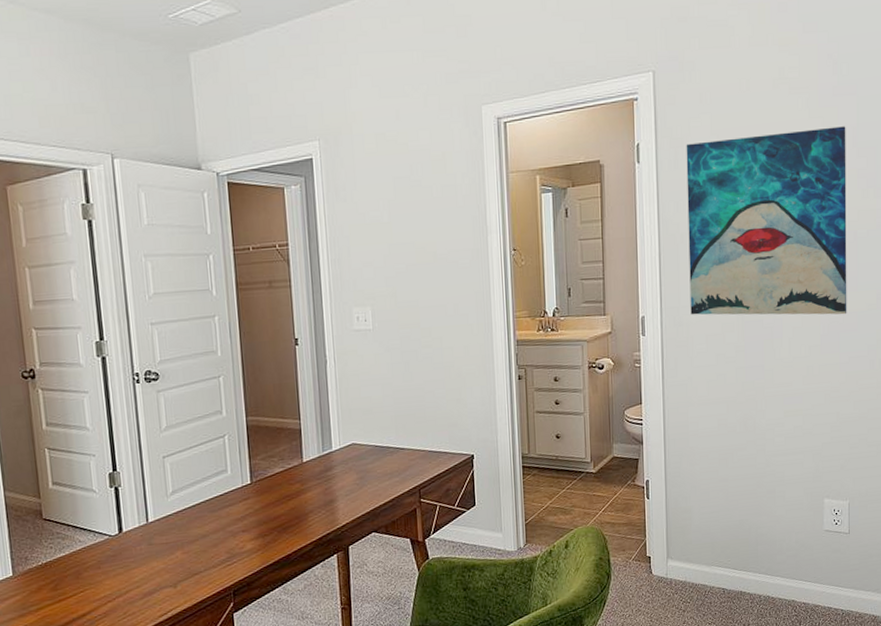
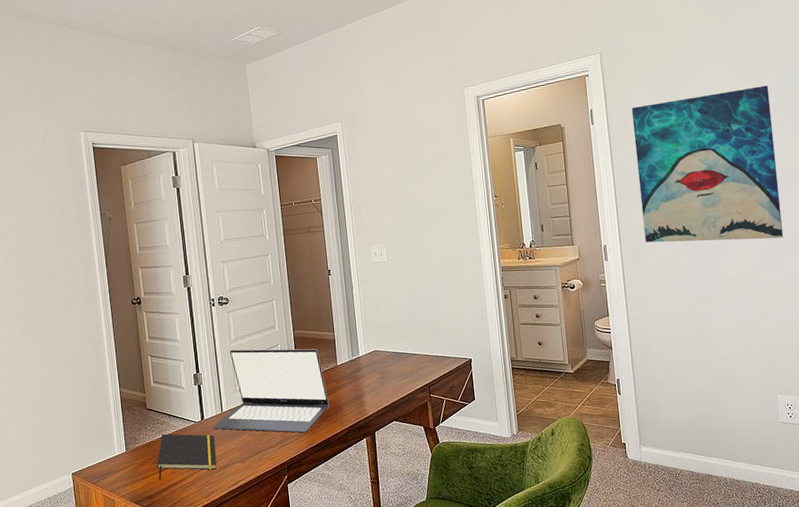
notepad: none [56,551,140,613] -> present [157,434,217,481]
laptop: none [135,440,291,549] -> present [213,348,329,433]

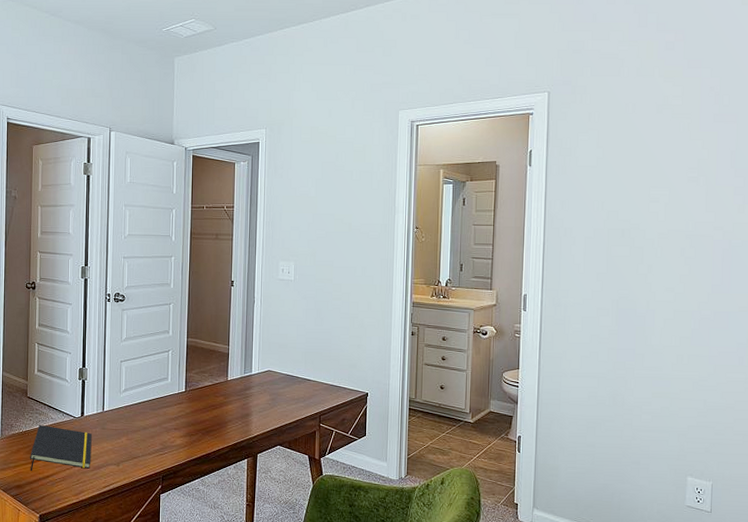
laptop: present [213,348,329,433] -> none [92,349,214,444]
wall art: present [631,85,784,243] -> none [569,149,725,313]

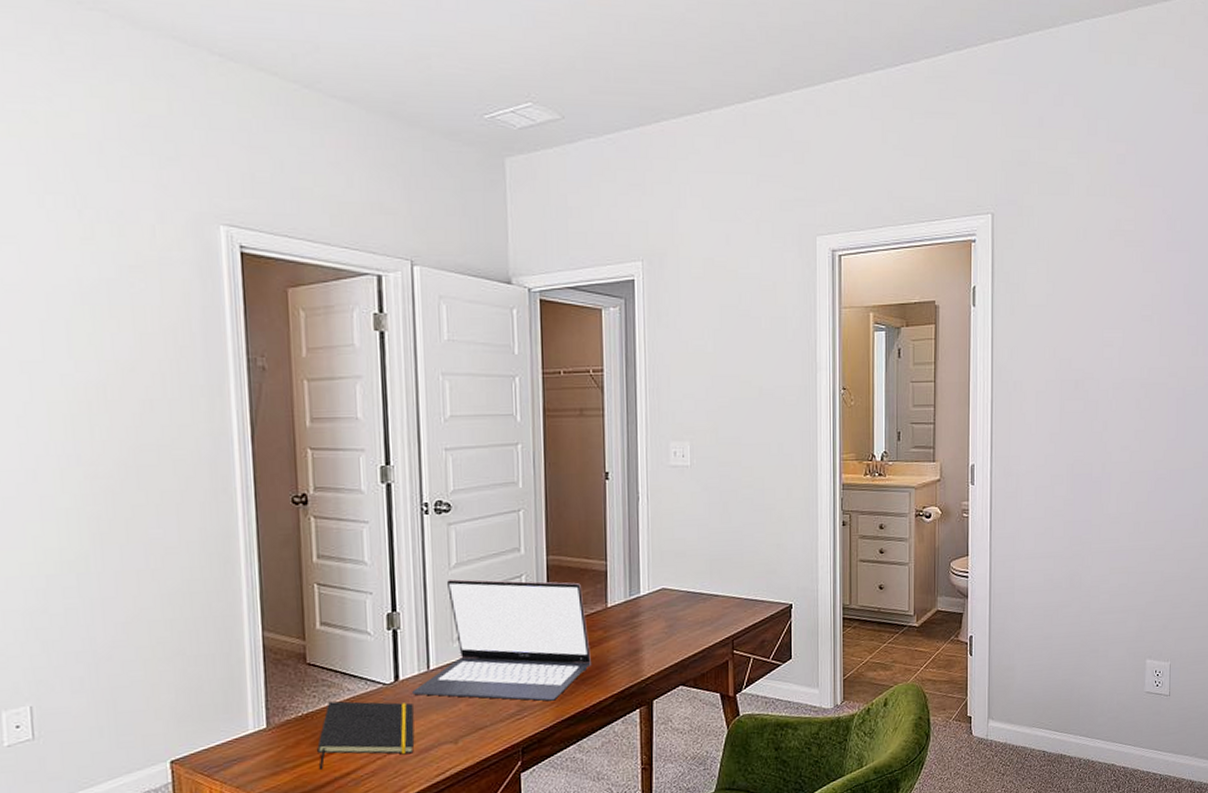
laptop: none [92,349,214,444] -> present [412,579,591,702]

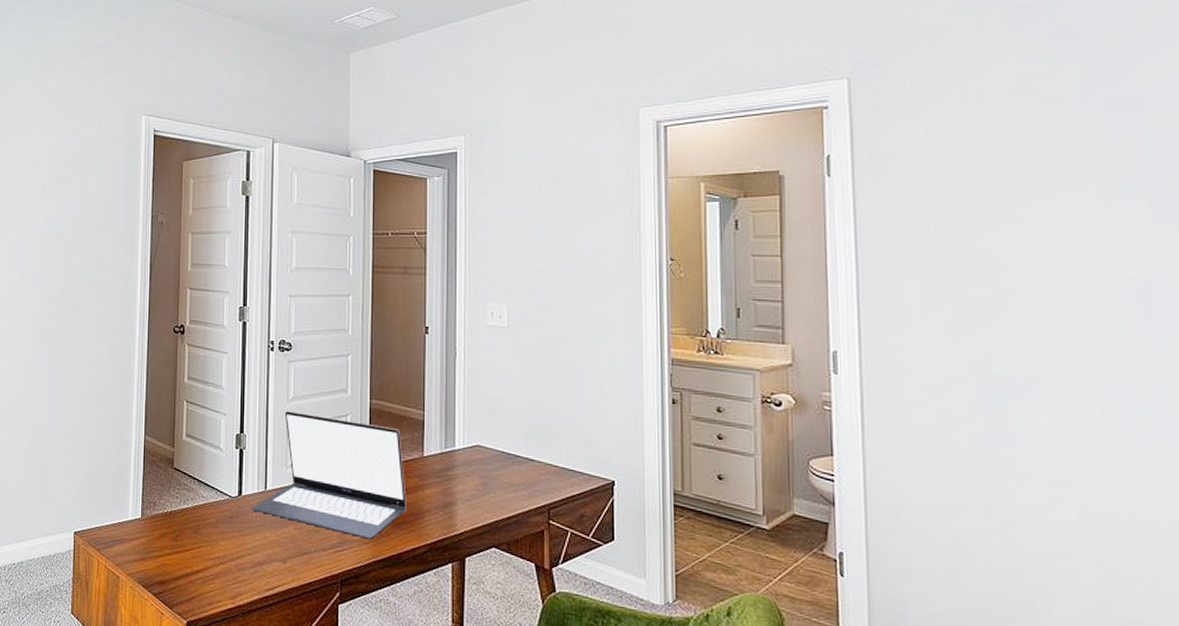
notepad: present [317,701,415,771] -> none [176,504,252,565]

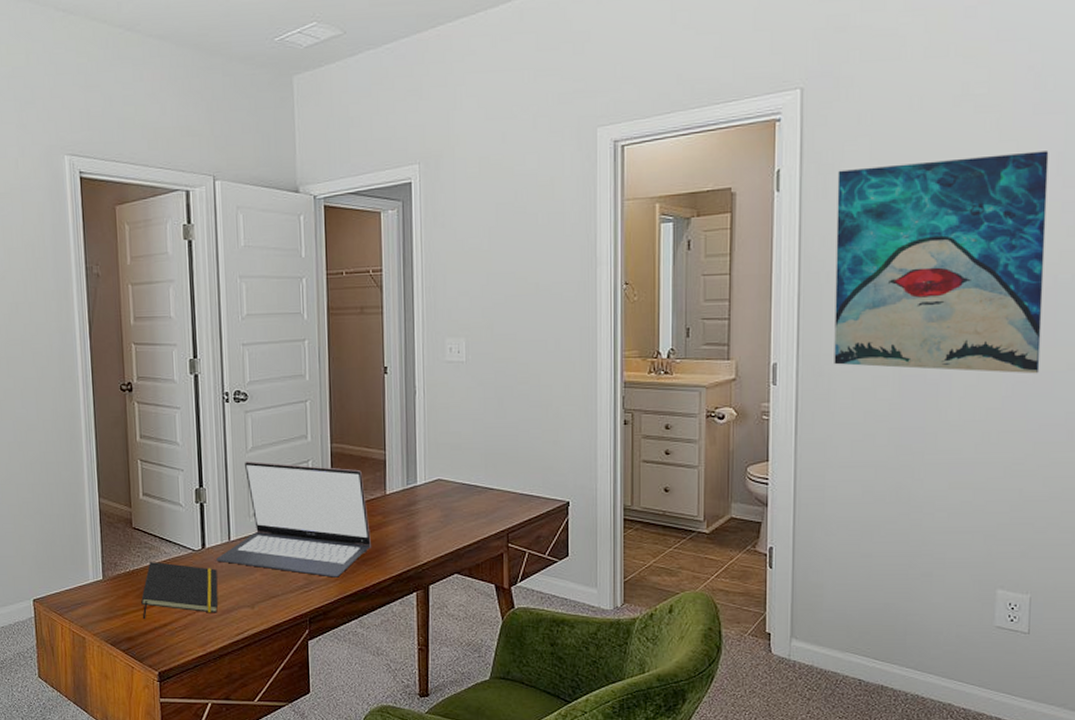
notepad: none [176,504,252,565] -> present [141,562,219,620]
wall art: none [892,148,1143,384] -> present [834,151,1049,374]

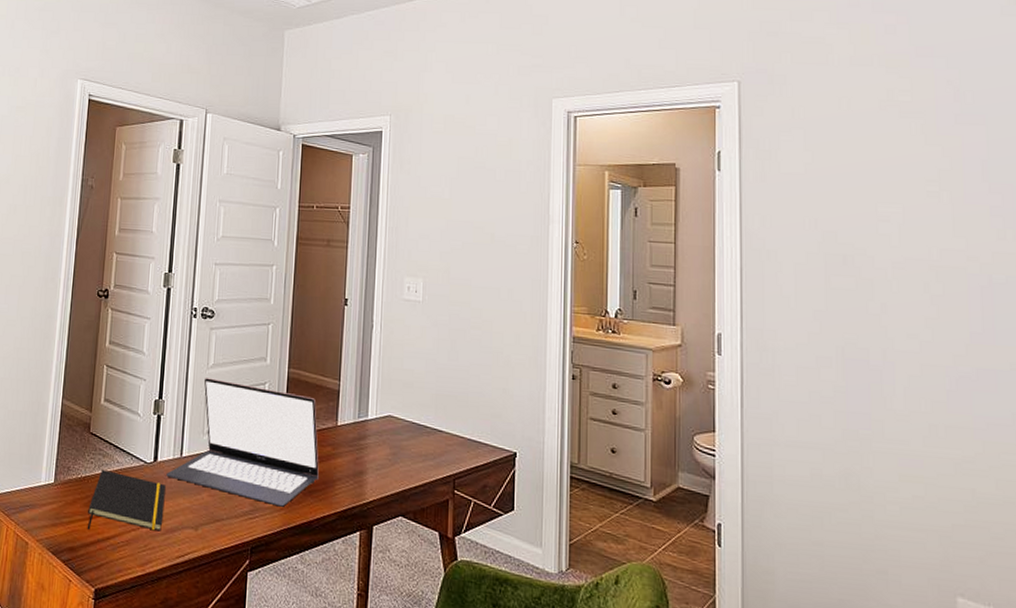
wall art: present [834,151,1049,374] -> none [774,156,982,371]

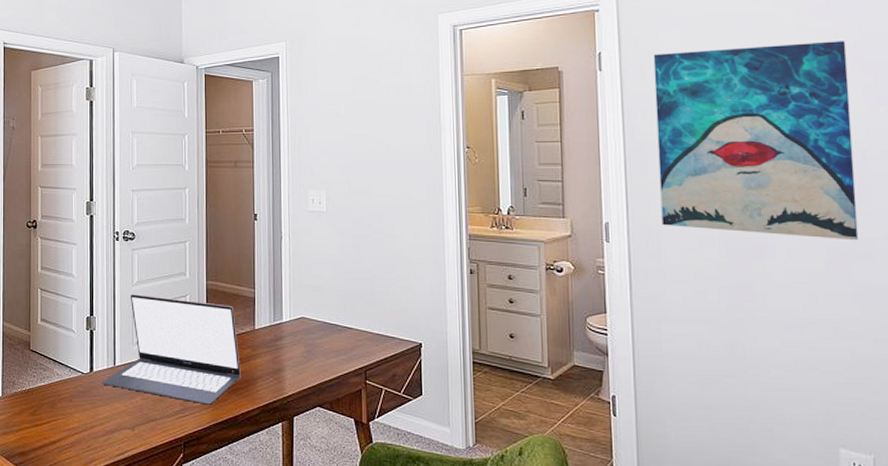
notepad: present [87,470,166,532] -> none [34,382,103,436]
wall art: none [774,156,982,371] -> present [653,41,859,241]

